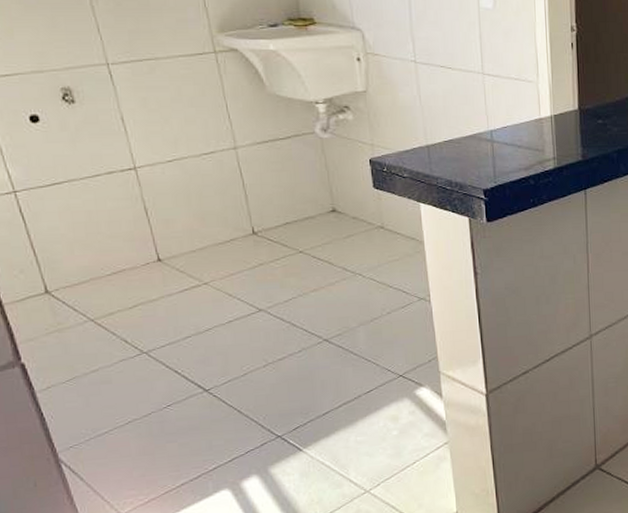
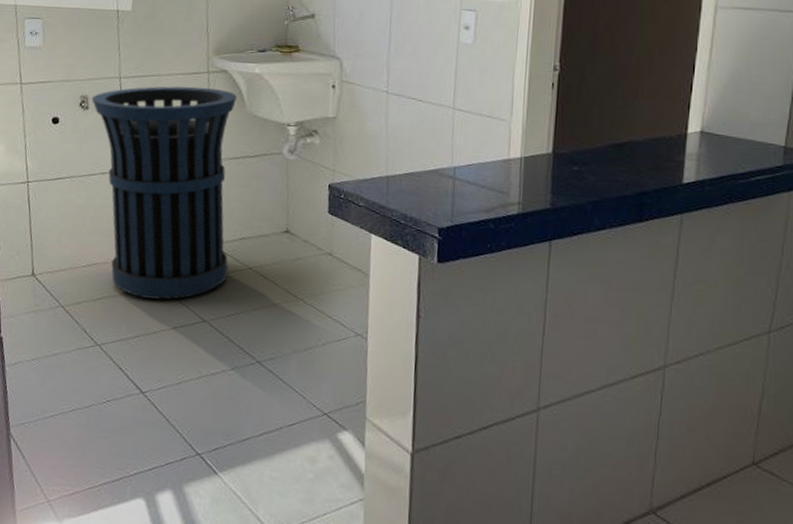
trash can: none [75,69,278,298] -> present [91,86,238,300]

